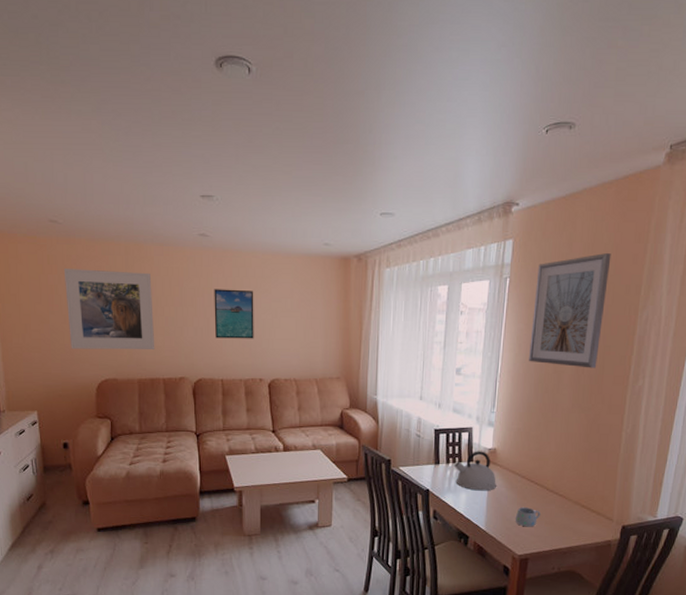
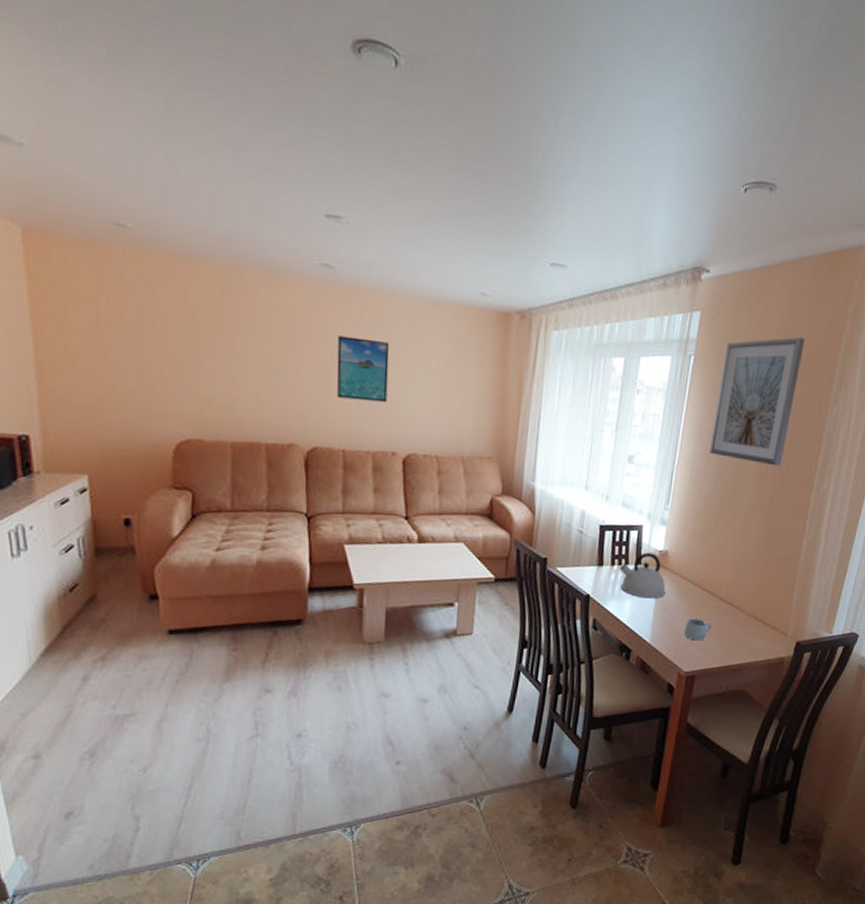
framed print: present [63,269,155,350] -> none [132,289,257,406]

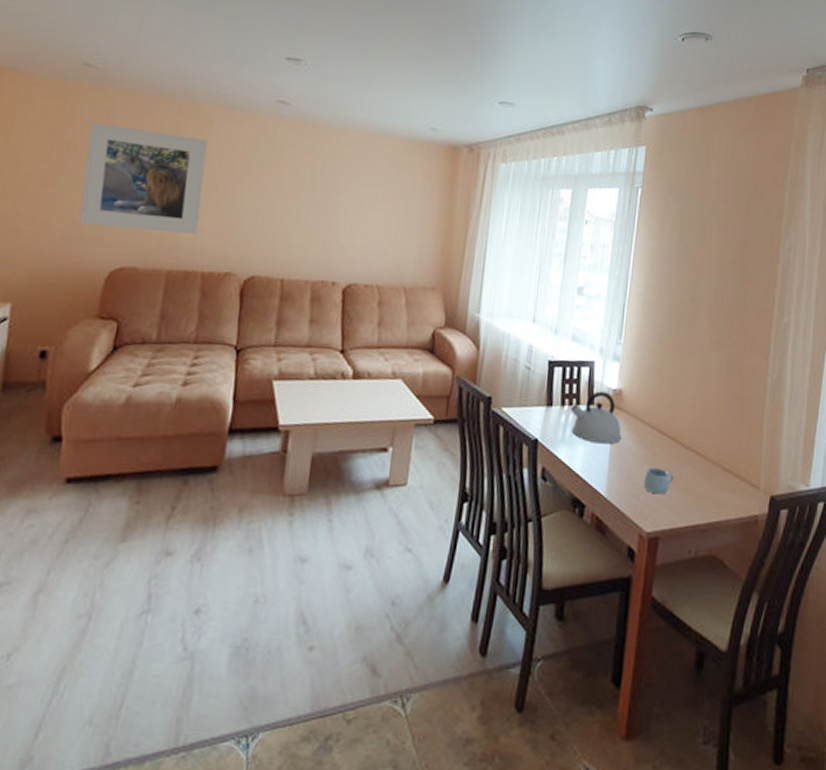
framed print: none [132,289,257,406] -> present [79,122,207,234]
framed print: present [336,335,390,403] -> none [281,166,338,232]
picture frame: present [709,337,805,466] -> none [662,171,751,299]

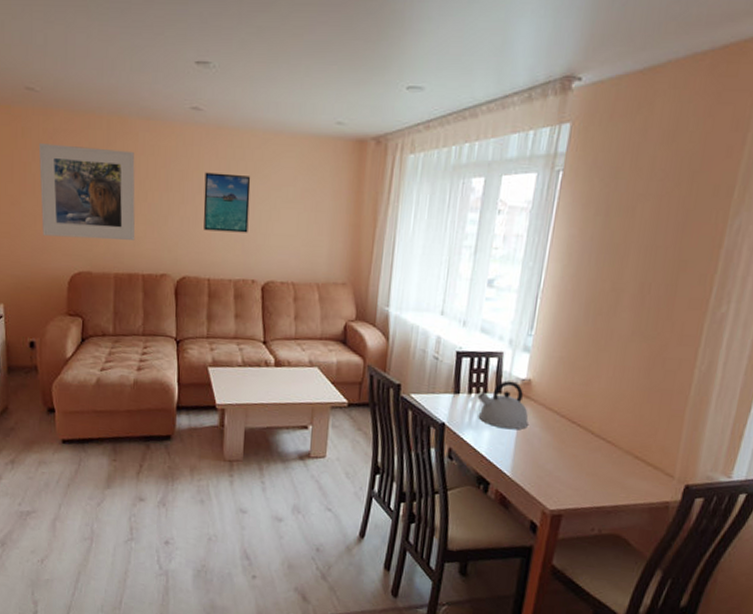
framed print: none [281,166,338,232] -> present [203,172,251,233]
mug: present [643,467,675,495] -> none [548,452,583,478]

